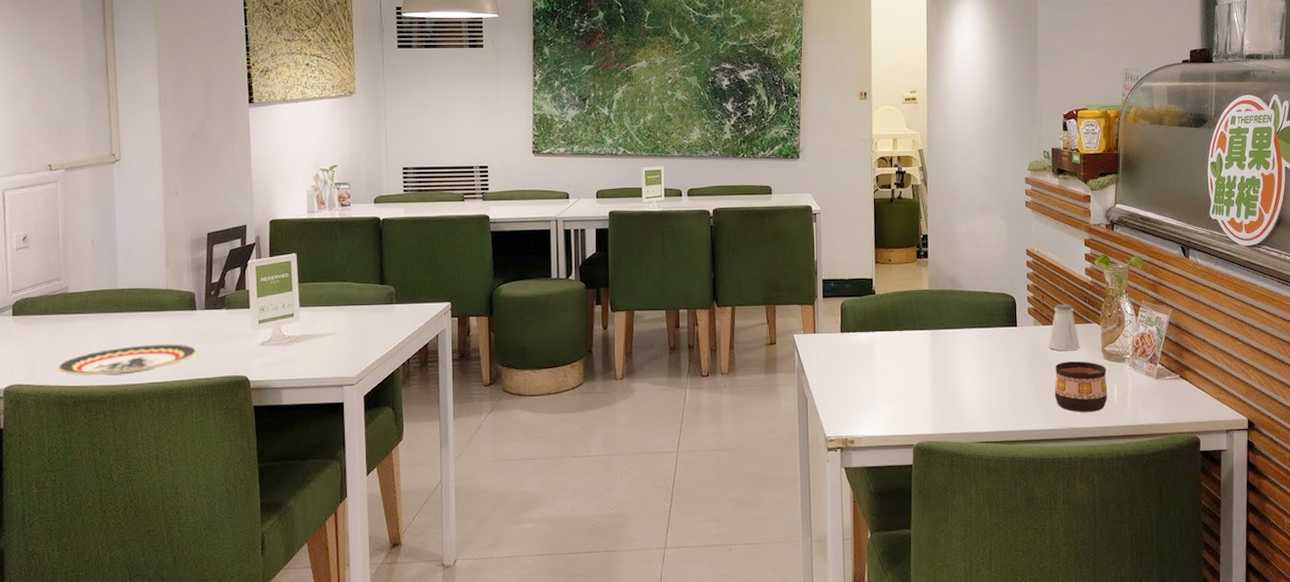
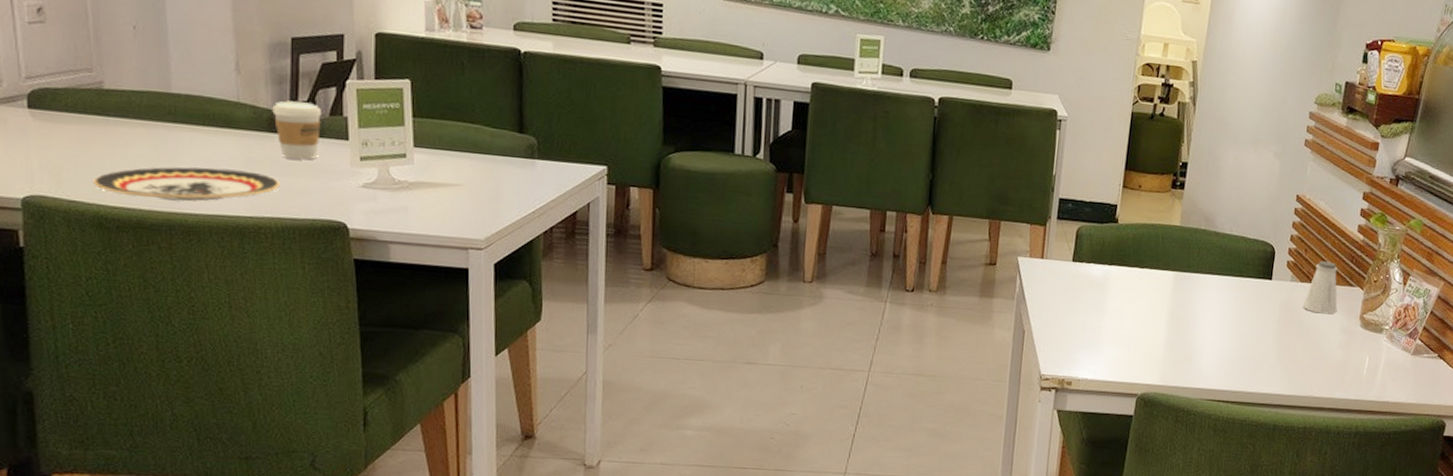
coffee cup: none [192,282,230,330] -> present [272,100,323,160]
cup: present [1054,361,1108,413] -> none [1299,325,1362,383]

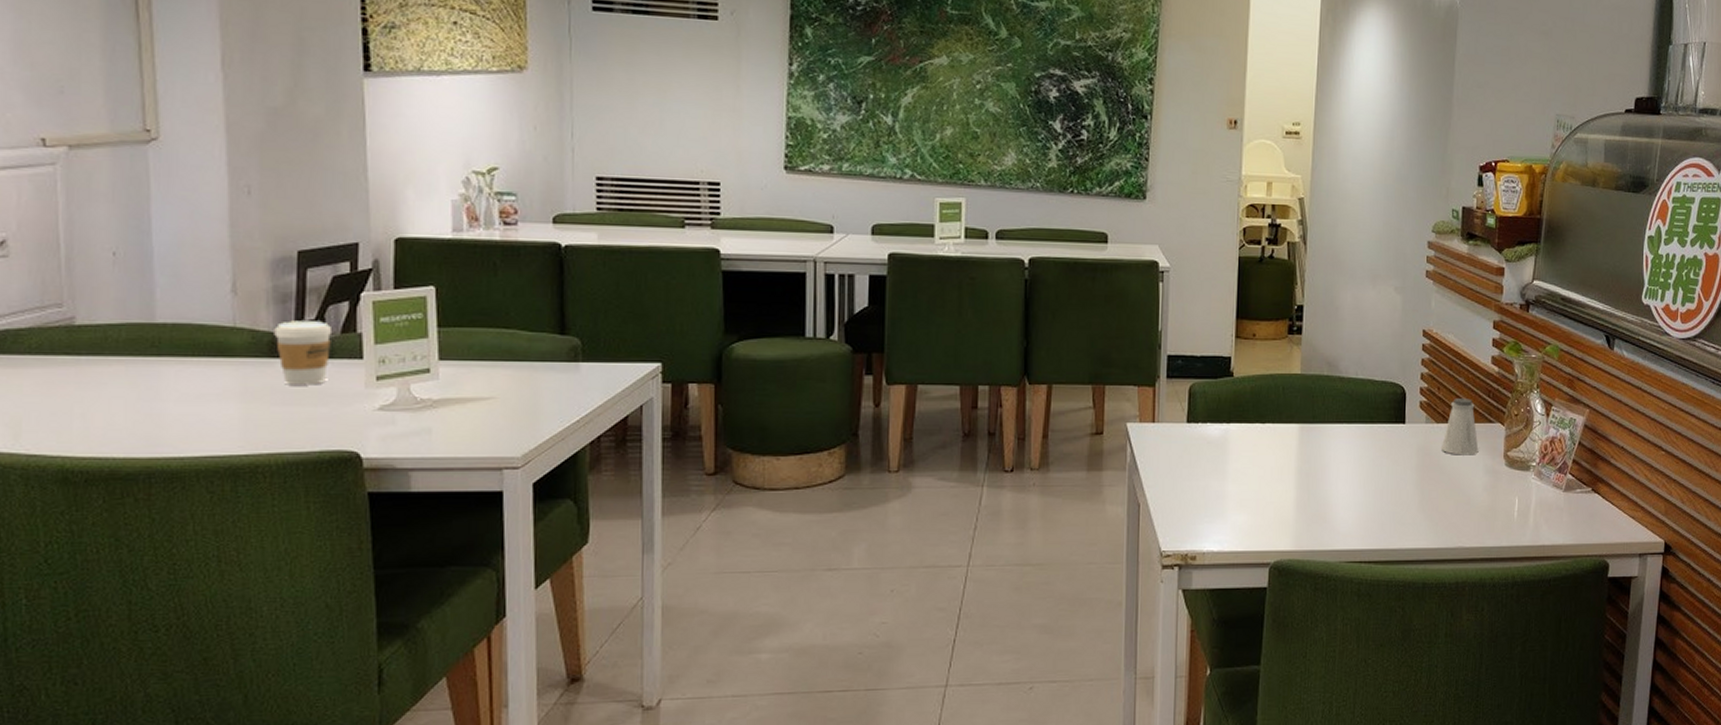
plate: present [93,167,280,202] -> none [58,403,282,444]

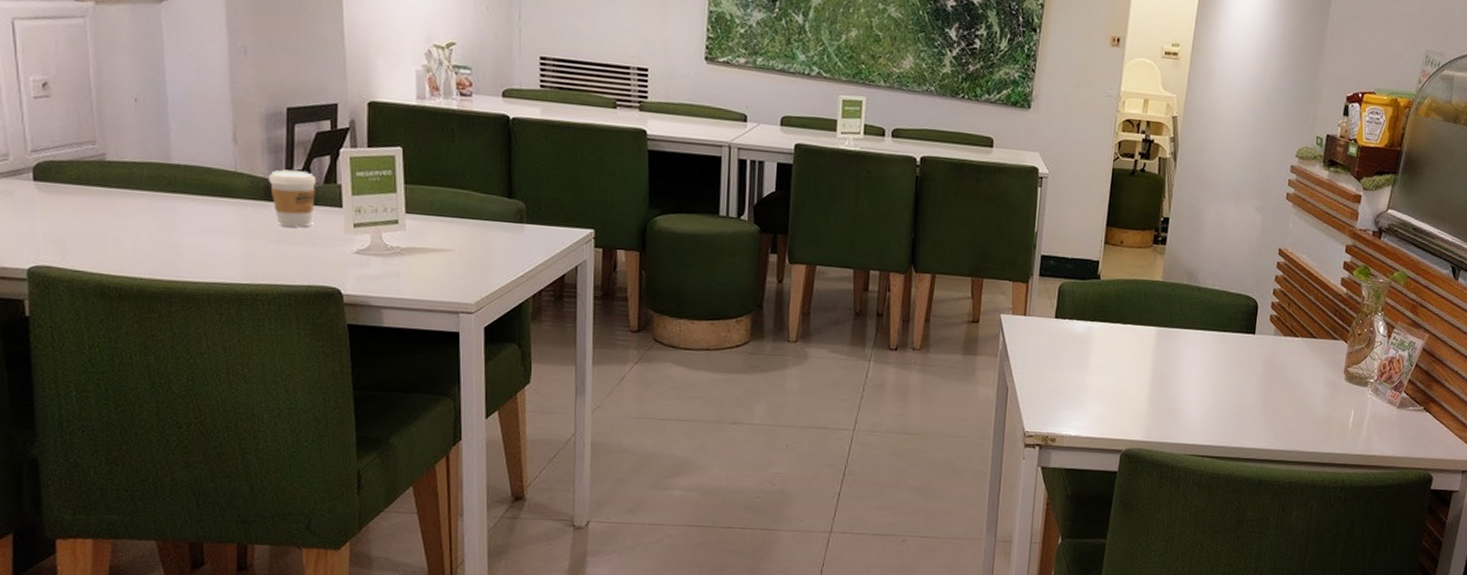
saltshaker: present [1440,398,1479,455] -> none [1286,315,1322,368]

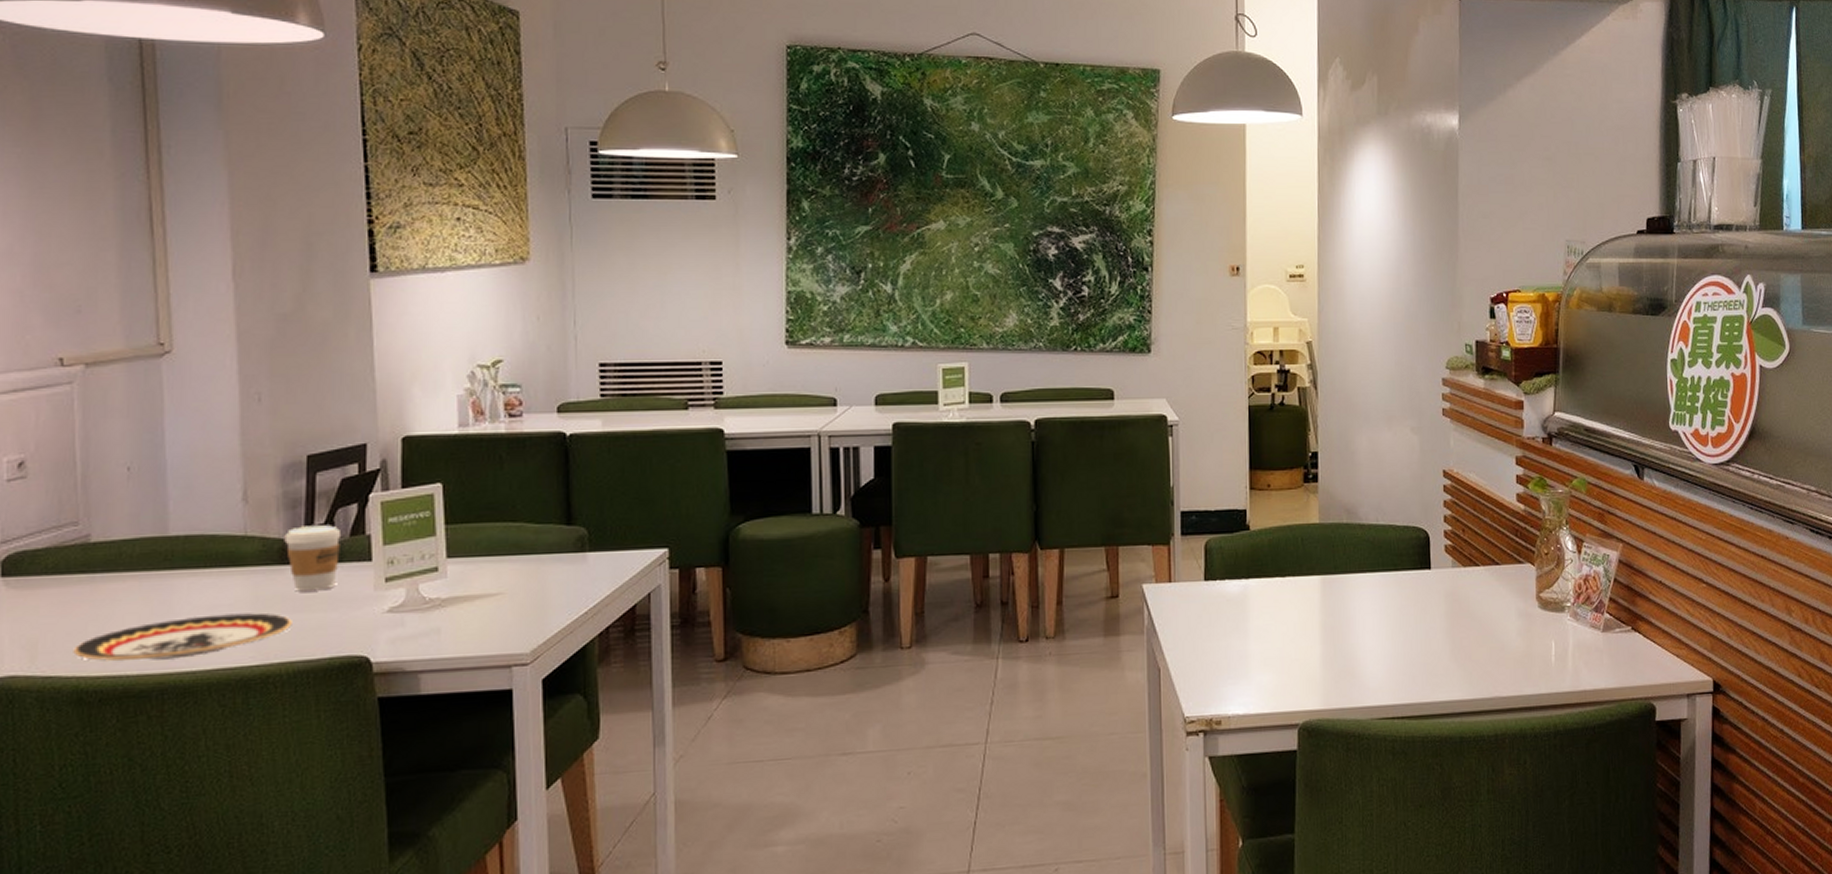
plate: none [96,236,276,270] -> present [73,613,292,661]

